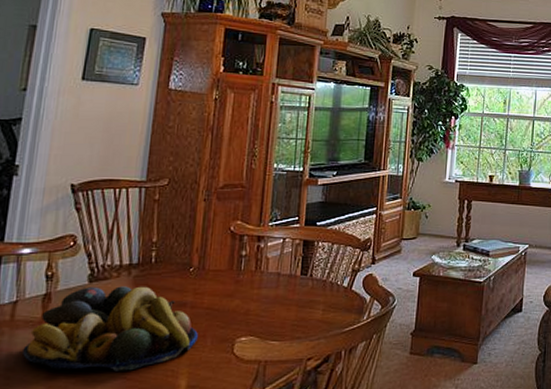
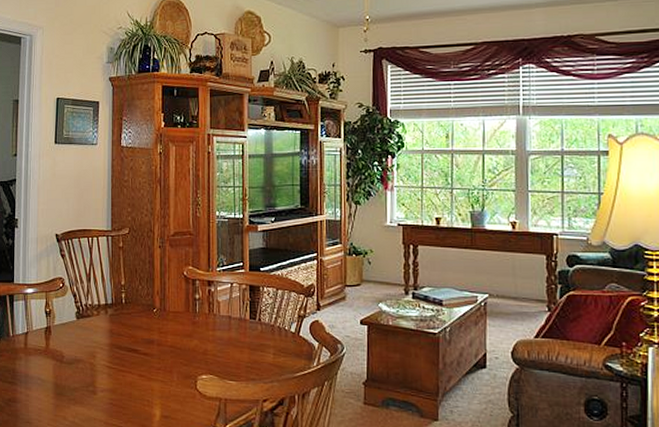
fruit bowl: present [23,286,198,371] -> none [36,322,166,398]

